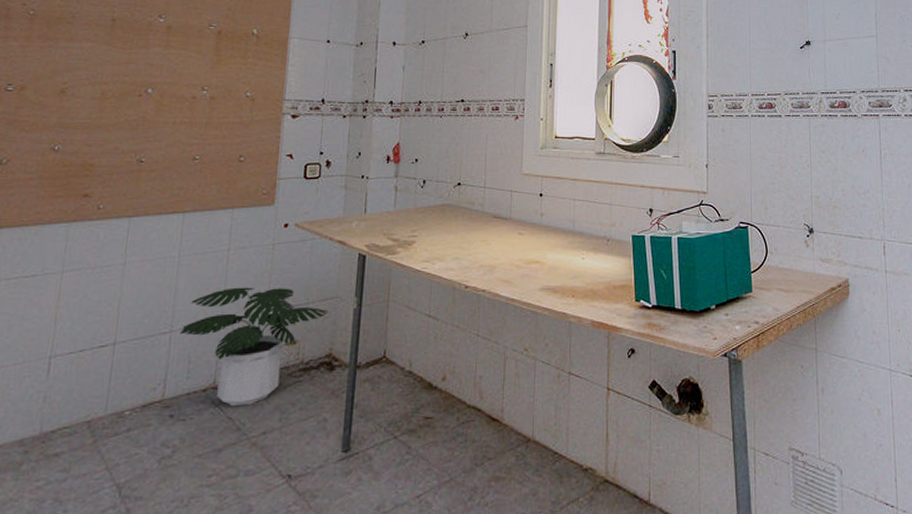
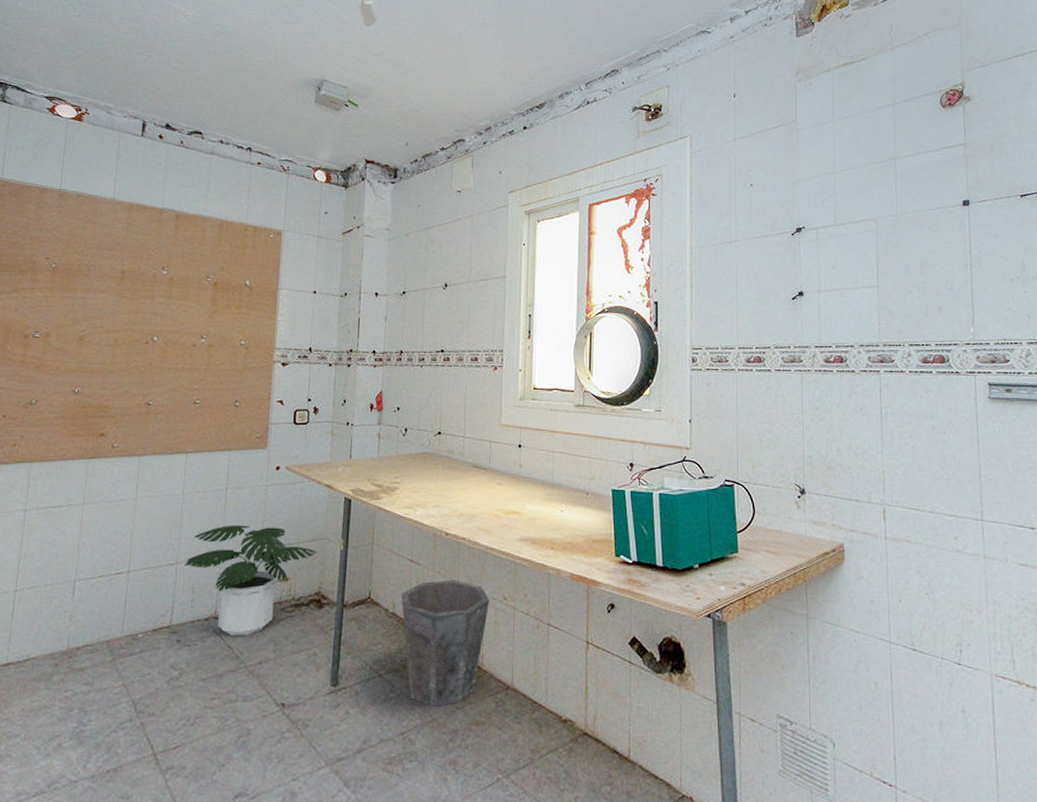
waste bin: none [418,332,510,465] -> present [401,579,489,706]

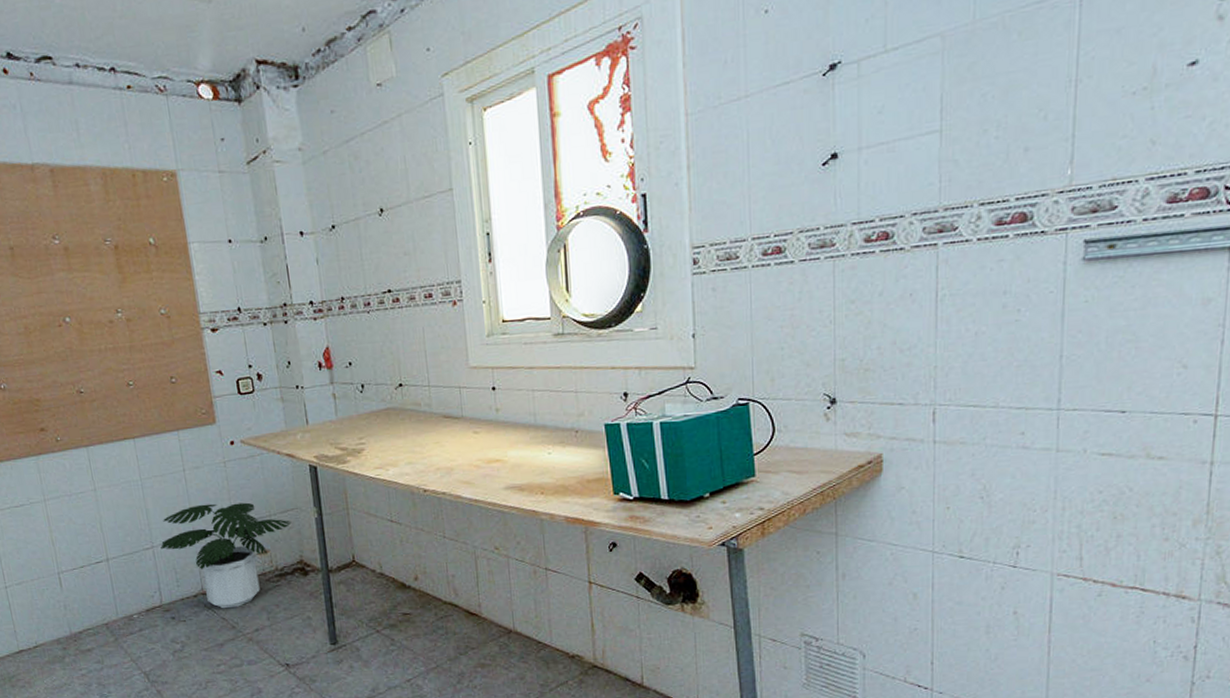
waste bin: present [401,579,489,706] -> none [386,534,481,655]

